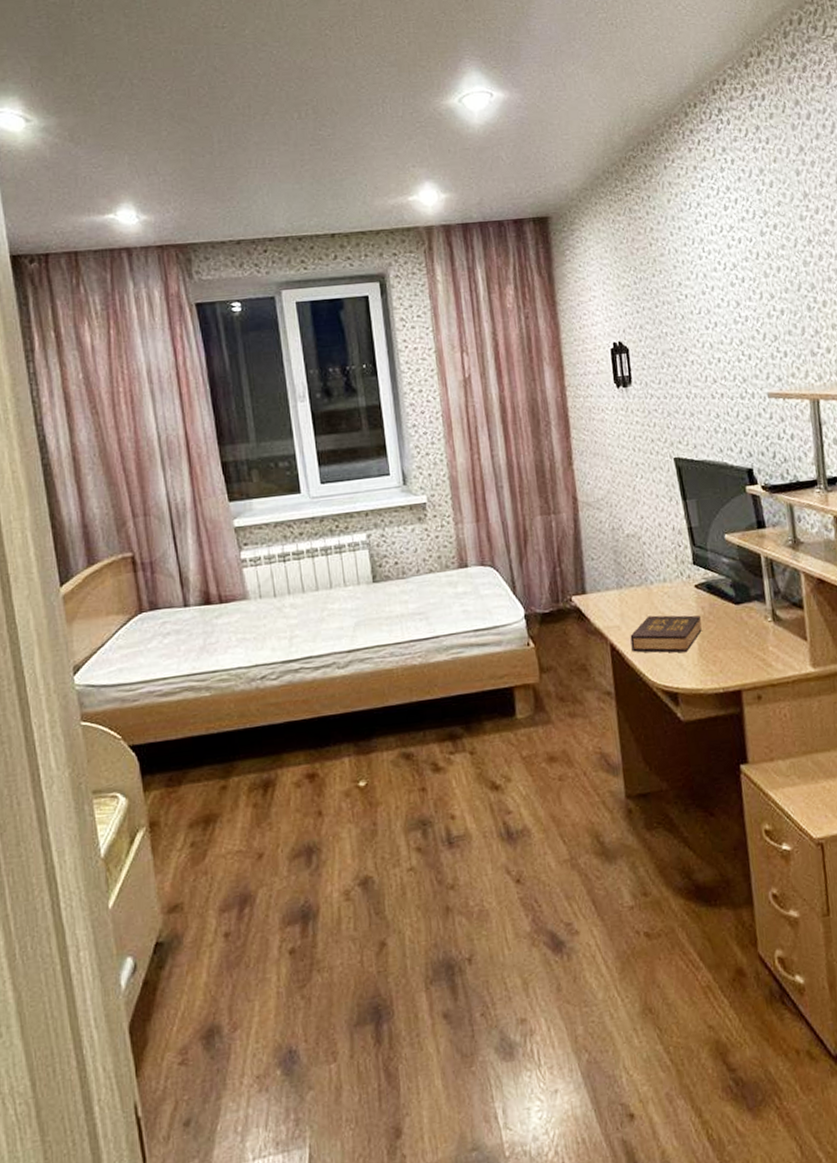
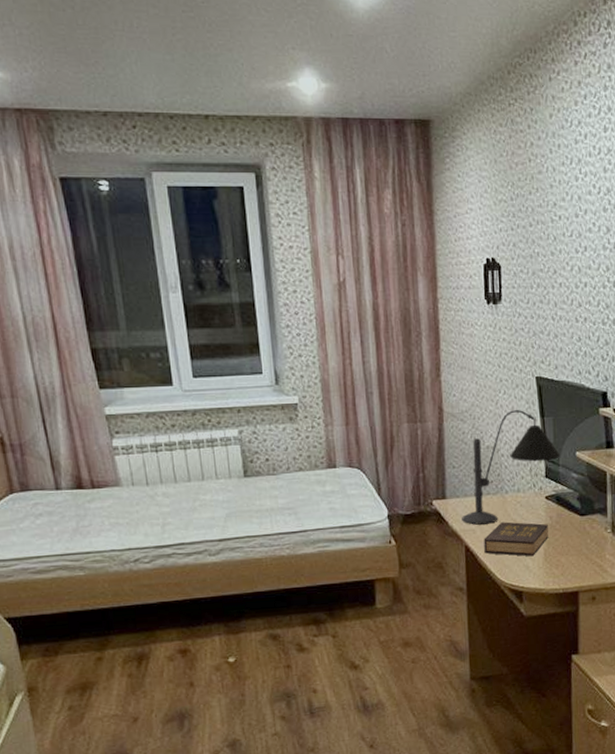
desk lamp: none [604,494,708,621] -> present [462,410,560,525]

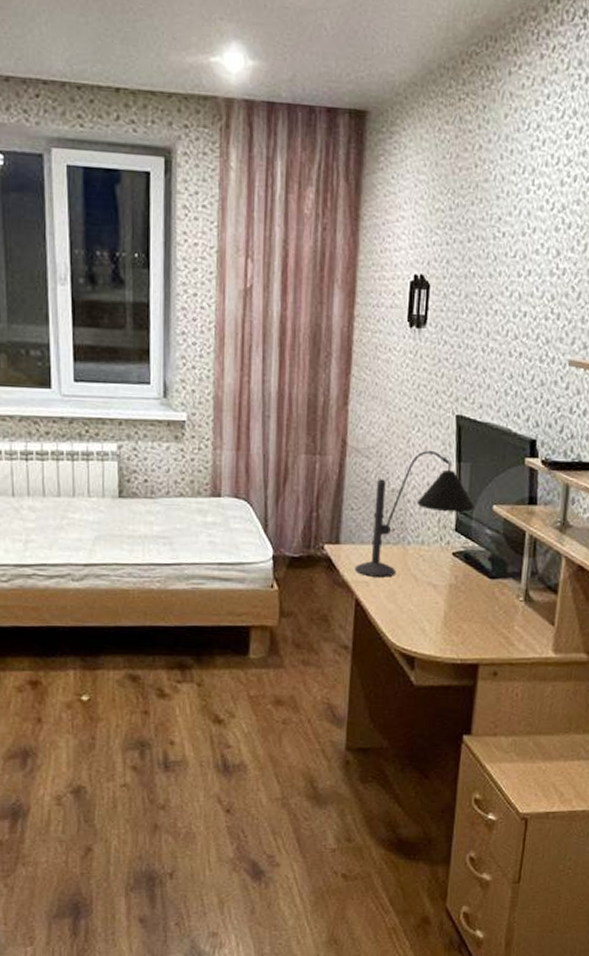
hardback book: present [484,521,548,557] -> none [376,576,452,619]

